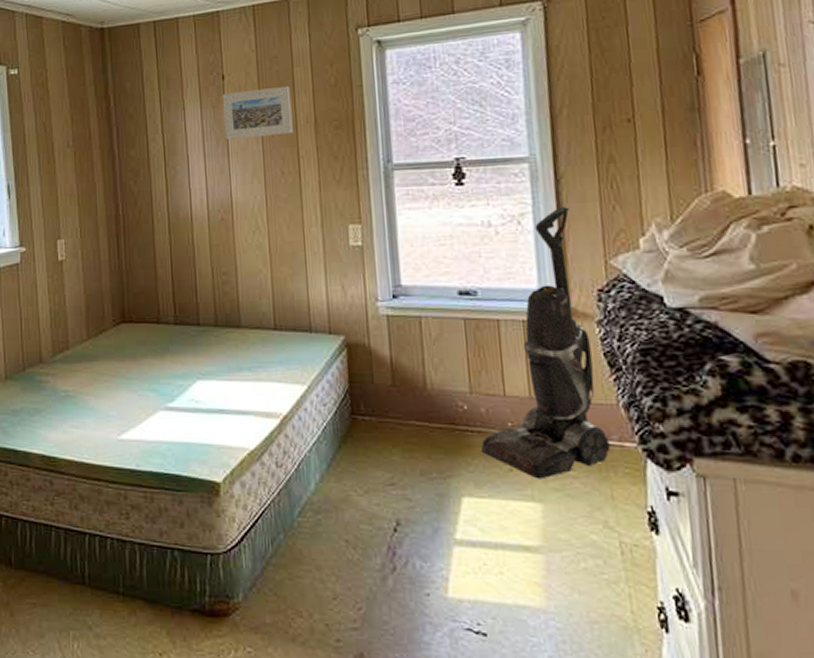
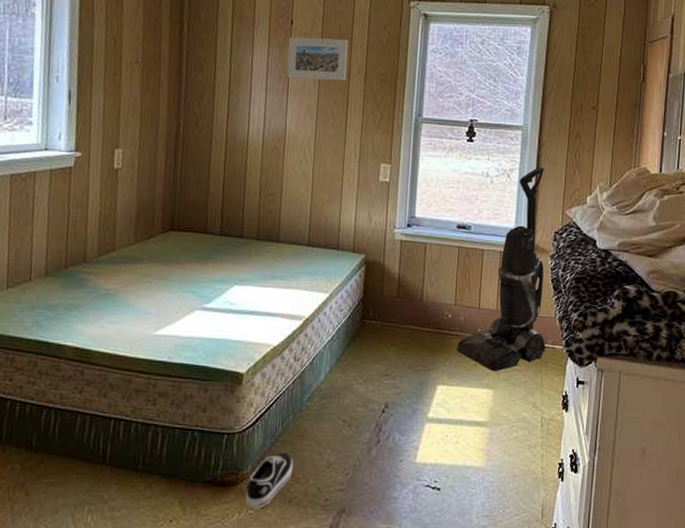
shoe: none [241,578,293,647] -> present [246,452,294,509]

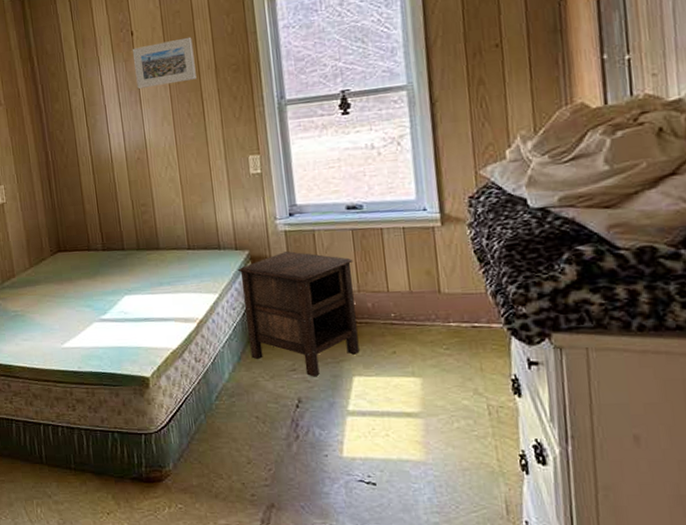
shoe: present [246,452,294,509] -> none [172,449,214,503]
nightstand: none [349,260,454,383] -> present [237,251,360,377]
vacuum cleaner: present [457,166,546,372] -> none [369,126,480,359]

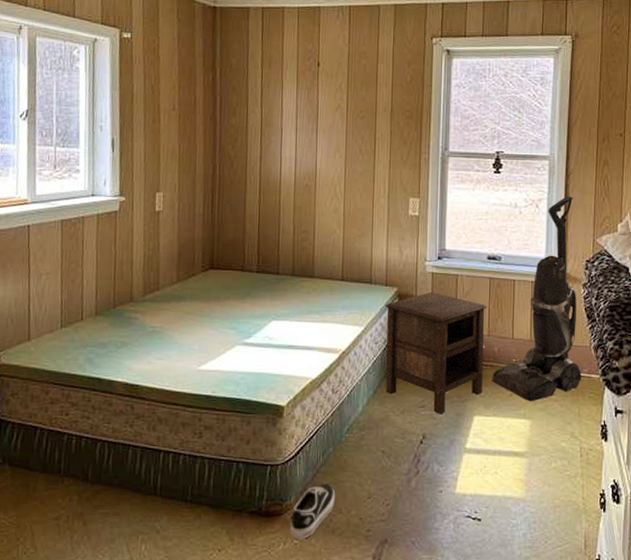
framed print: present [132,36,197,89] -> none [316,78,374,119]
shoe: none [172,449,214,503] -> present [290,483,336,539]
vacuum cleaner: none [369,126,480,359] -> present [492,195,582,402]

